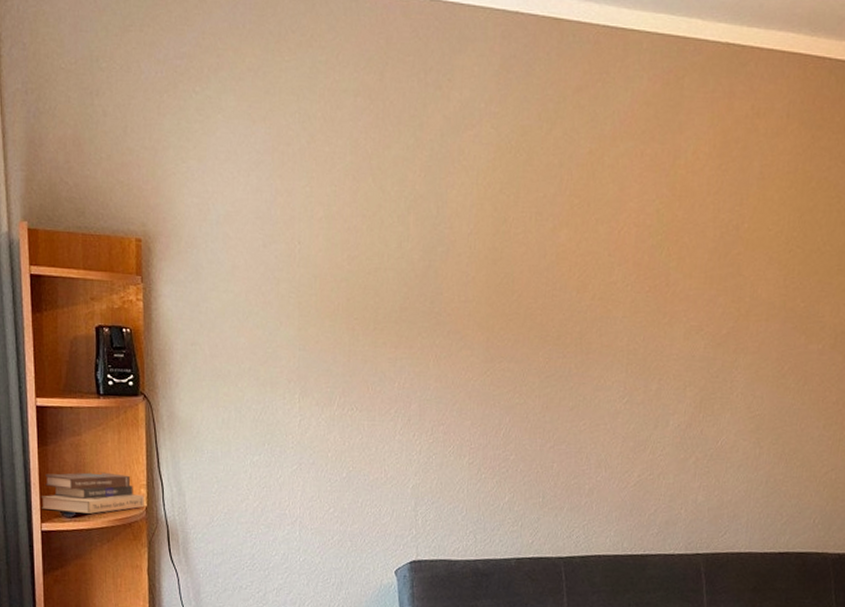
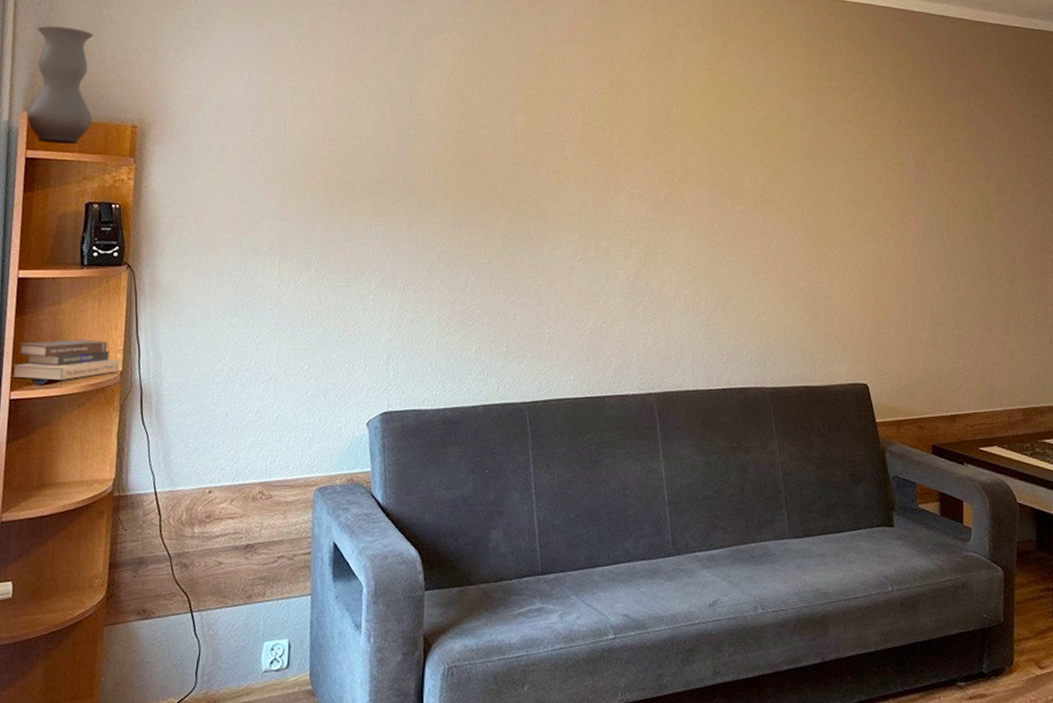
vase: none [25,120,95,260] -> present [25,26,94,145]

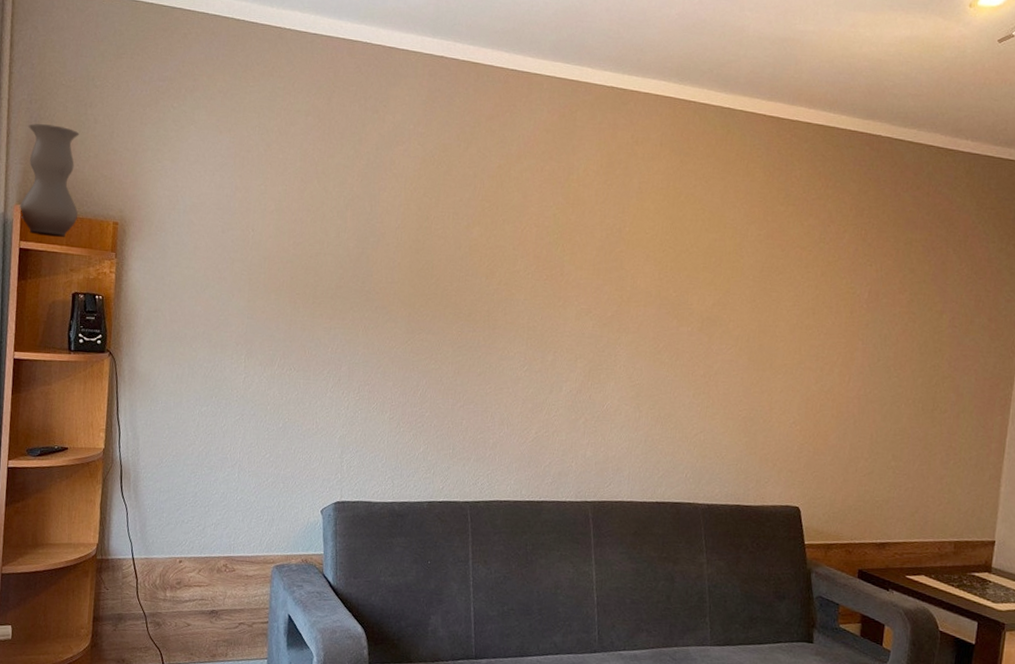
books: present [11,339,120,380] -> none [9,417,103,454]

